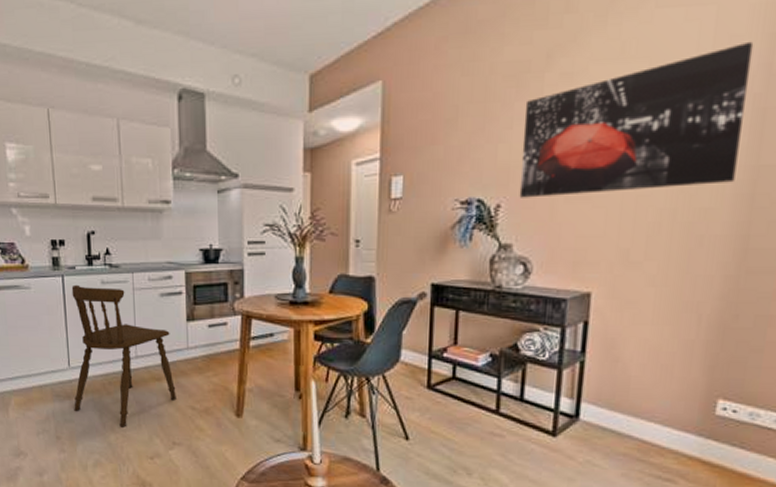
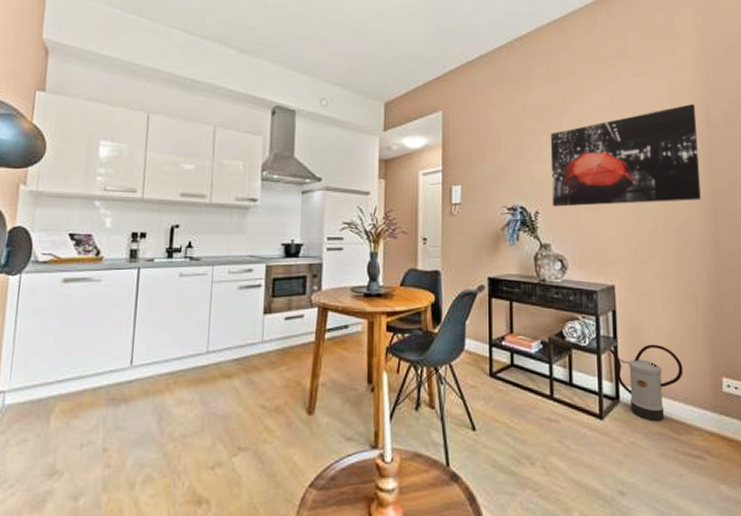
dining chair: present [71,284,176,427] -> none [129,277,247,433]
watering can: none [572,360,667,443] -> present [608,344,683,422]

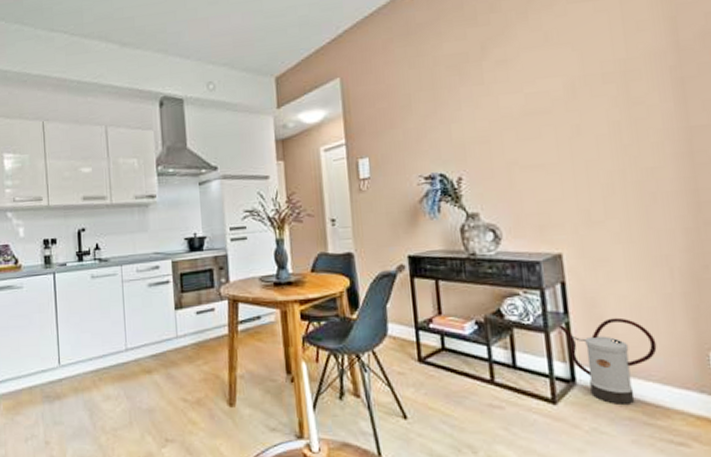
wall art: present [550,103,701,207] -> none [469,24,672,170]

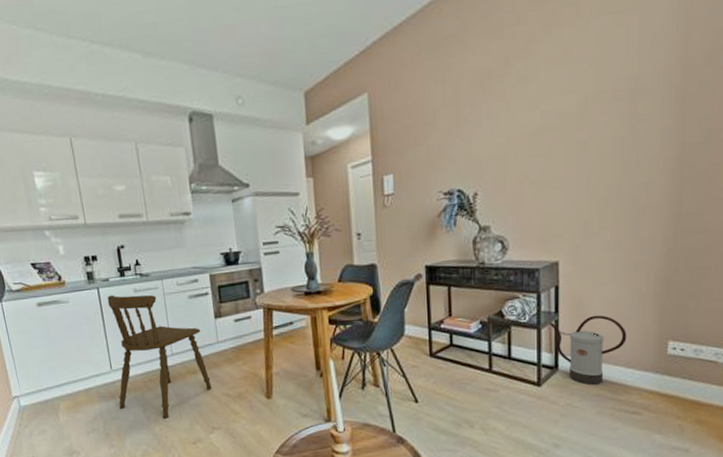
dining chair: none [62,281,168,426] -> present [107,295,212,419]

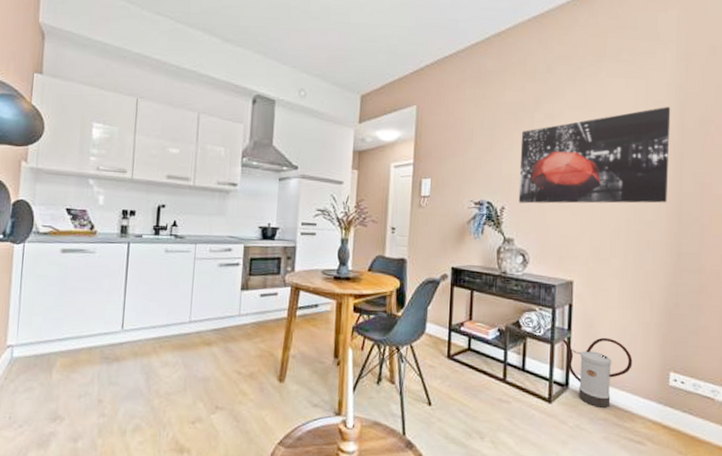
dining chair: present [107,295,212,419] -> none [121,251,225,391]
wall art: none [490,40,671,186] -> present [518,106,671,204]

